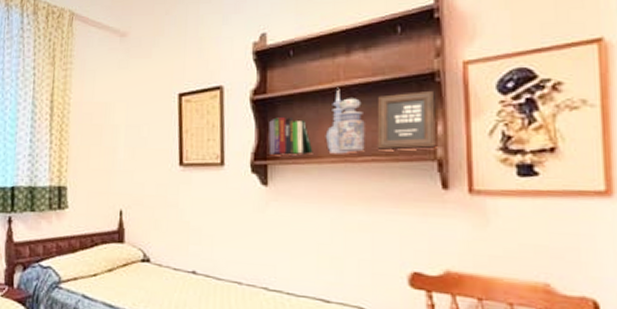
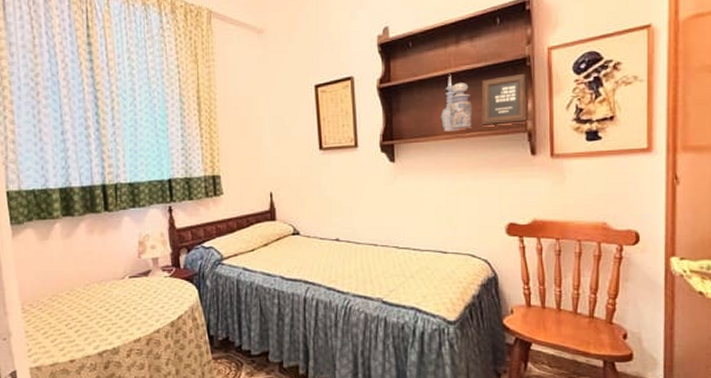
books: present [268,117,313,156] -> none [394,102,431,136]

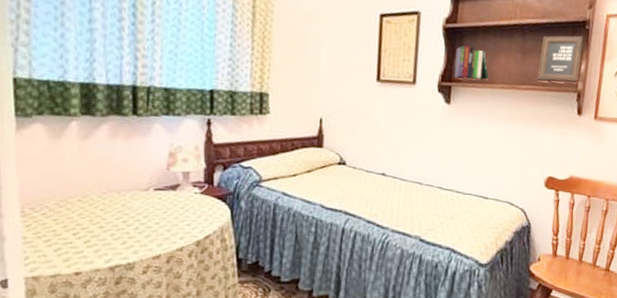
books: none [394,102,431,136] -> present [454,45,489,81]
decorative vase: present [440,74,472,132] -> none [499,25,531,82]

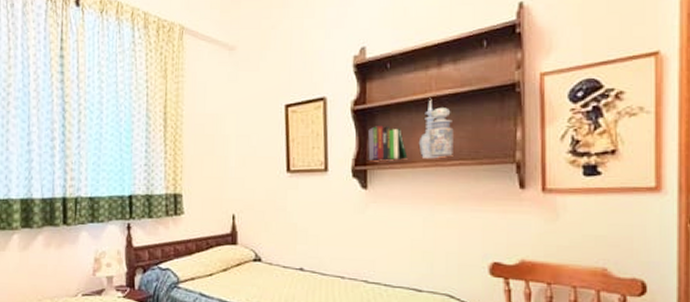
decorative vase: none [499,25,531,82] -> present [418,98,454,159]
picture frame: present [538,35,584,83] -> none [465,100,515,155]

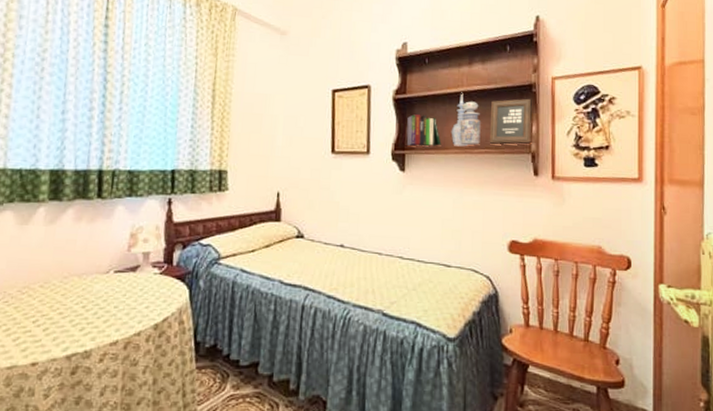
picture frame: none [465,100,515,155] -> present [490,98,532,145]

